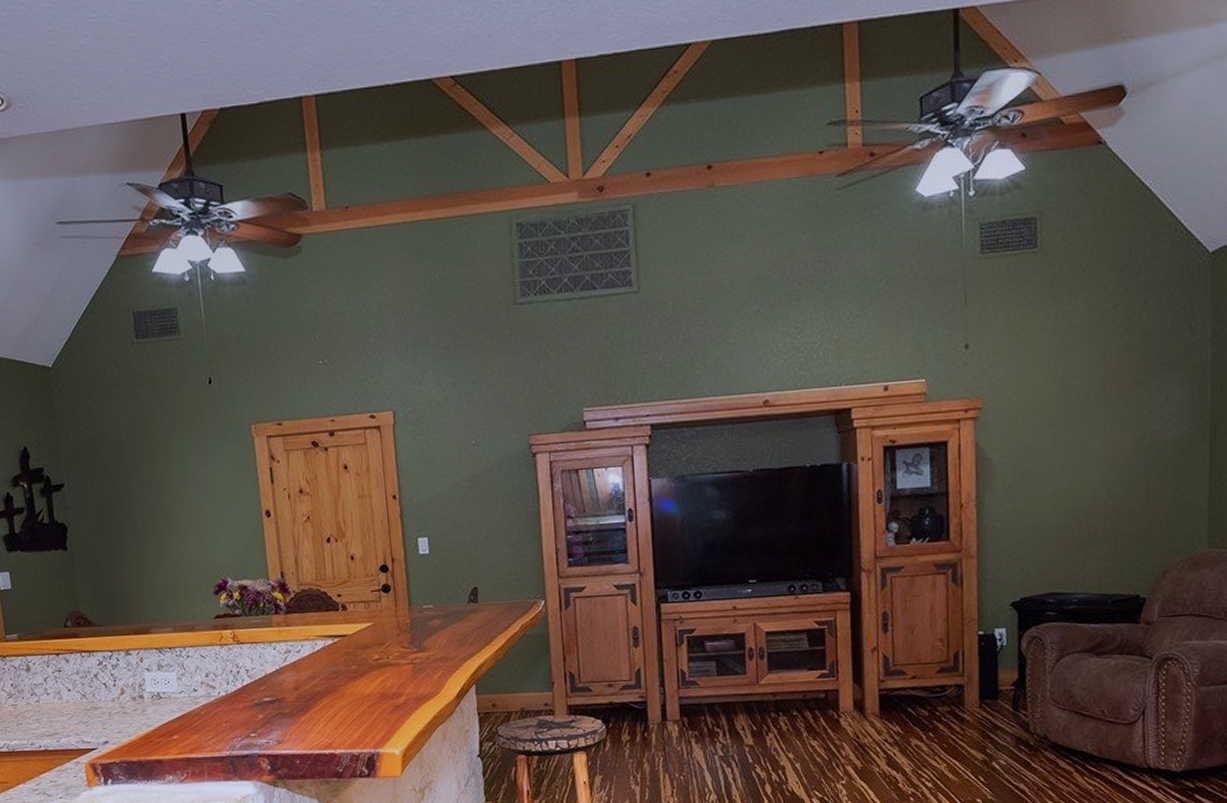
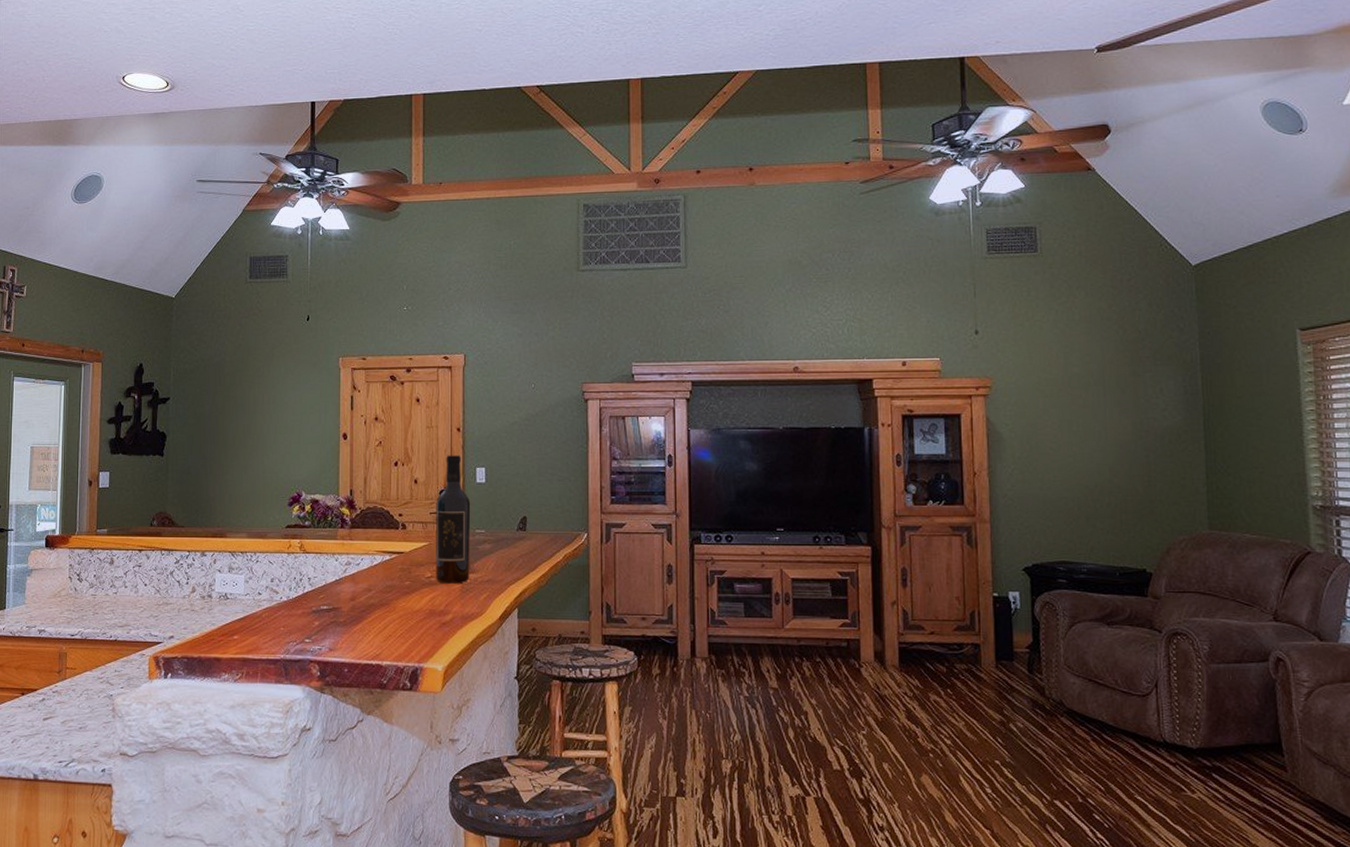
wine bottle: none [376,525,421,665] -> present [436,455,471,584]

